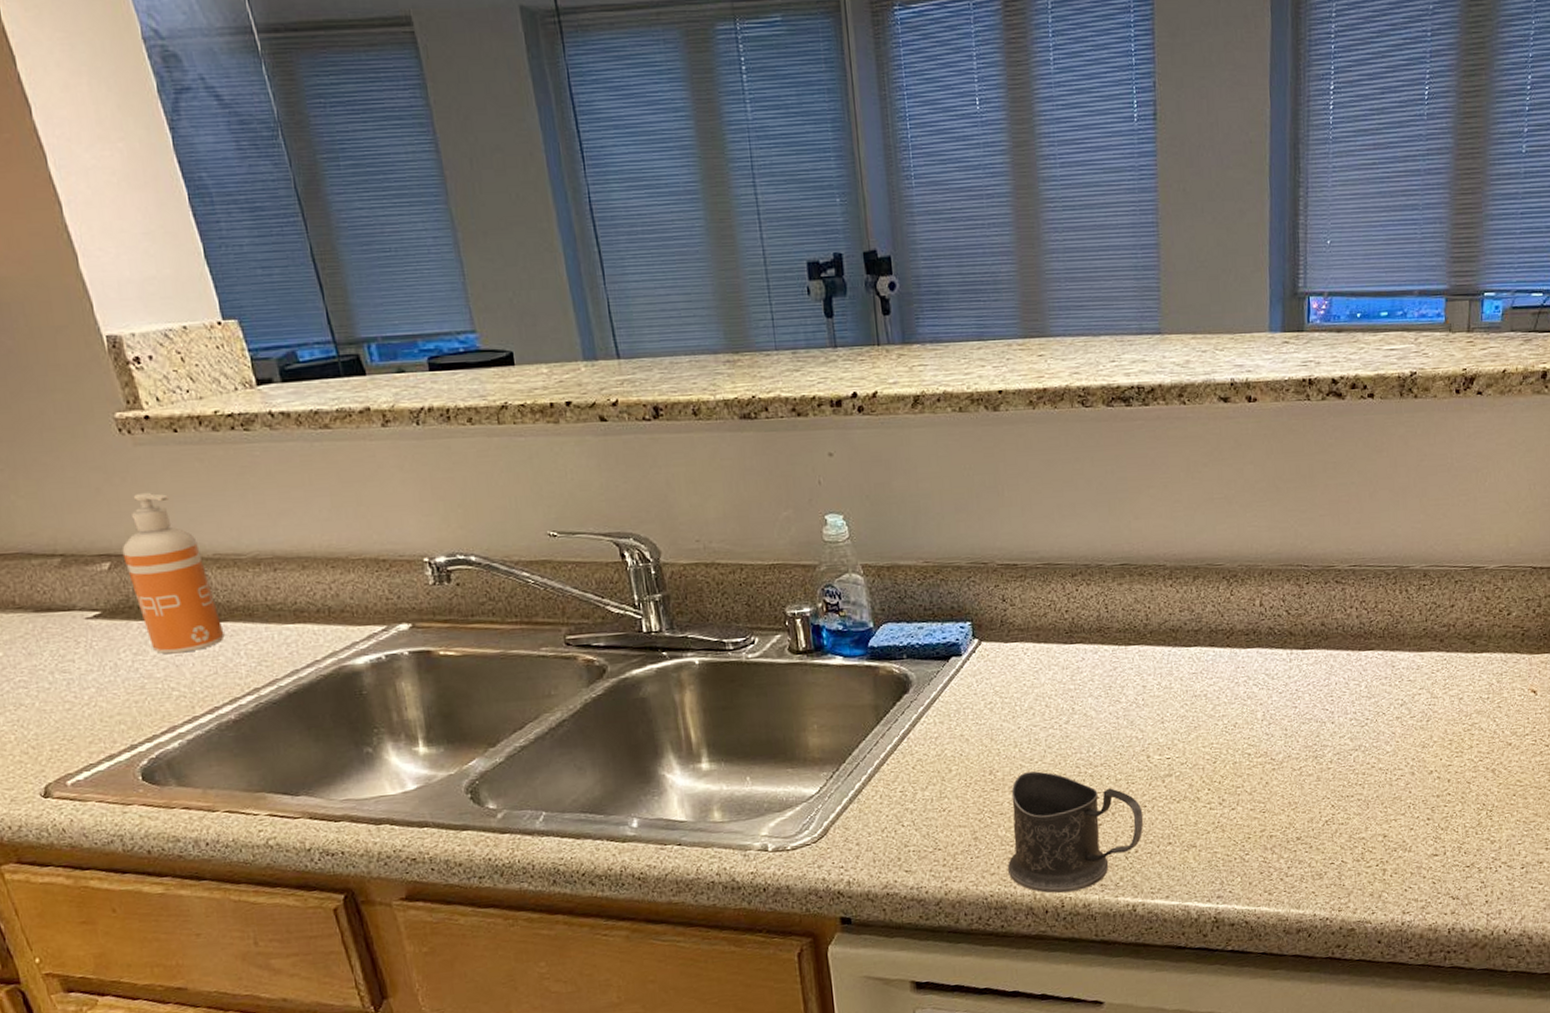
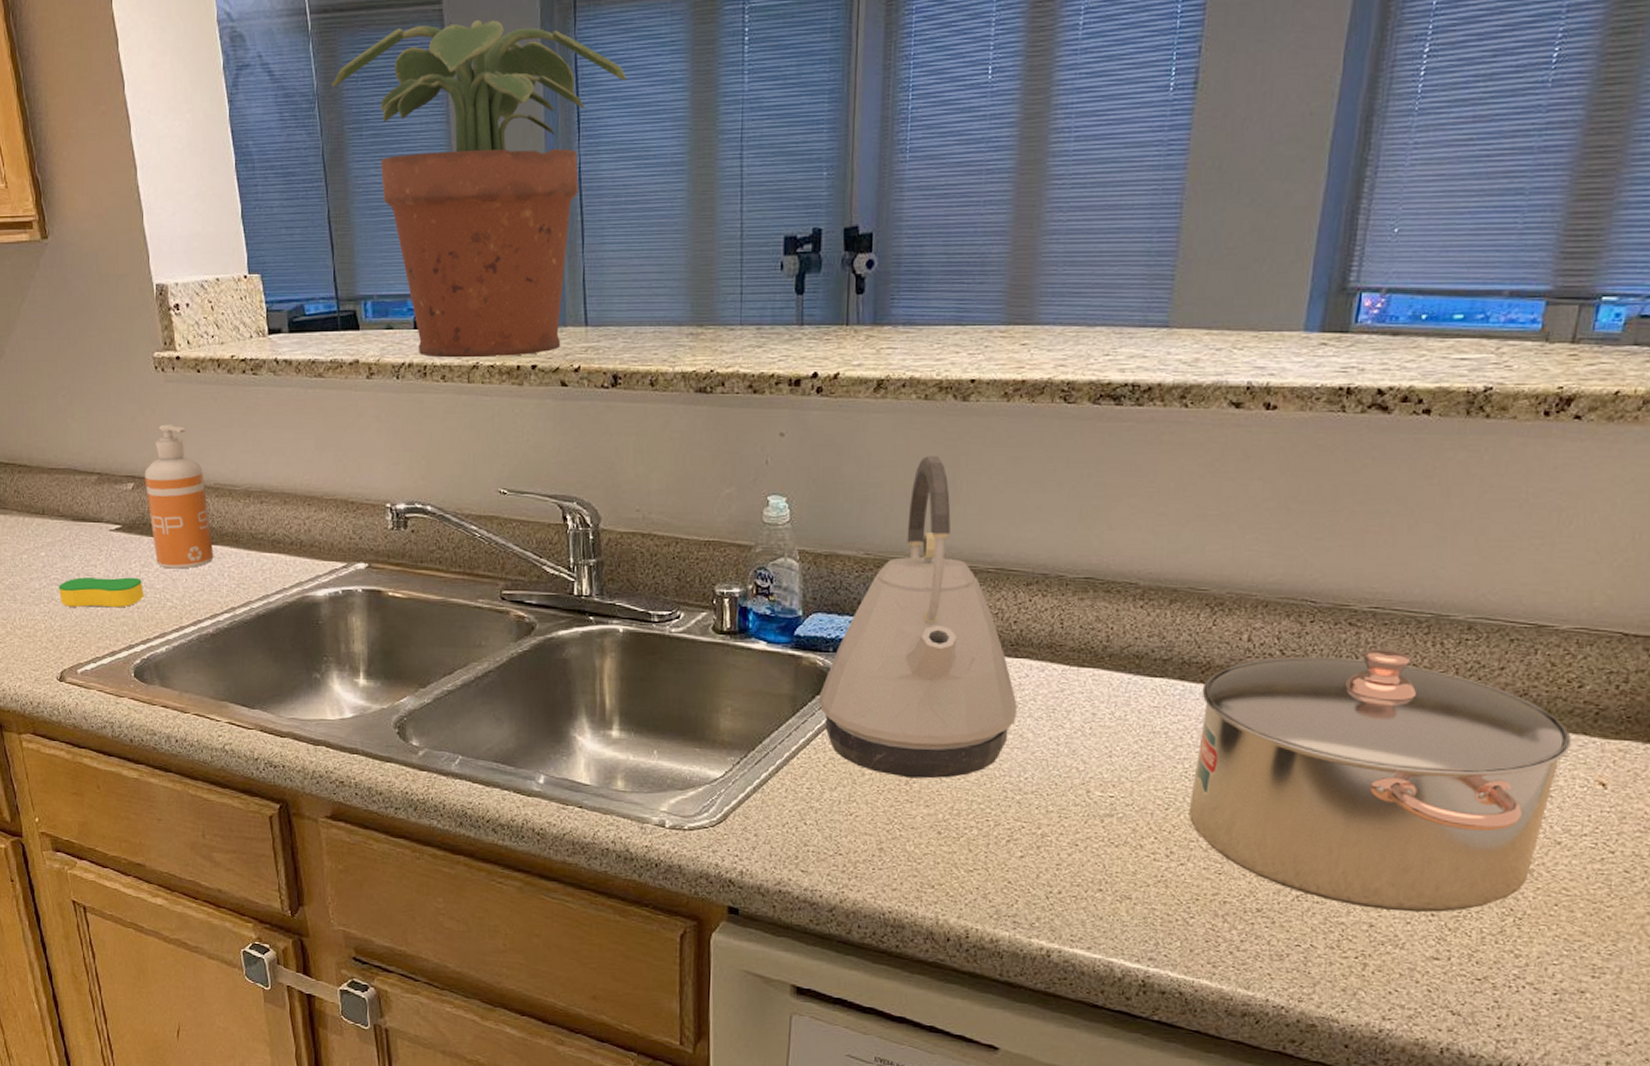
sponge: none [26,668,143,711] -> present [58,577,145,608]
potted plant: none [294,43,626,400] -> present [331,19,626,358]
kettle: none [900,464,1079,768] -> present [820,456,1017,779]
mug: present [1008,771,1144,894] -> none [912,788,1073,924]
cooking pot: none [1229,599,1508,822] -> present [1188,648,1571,913]

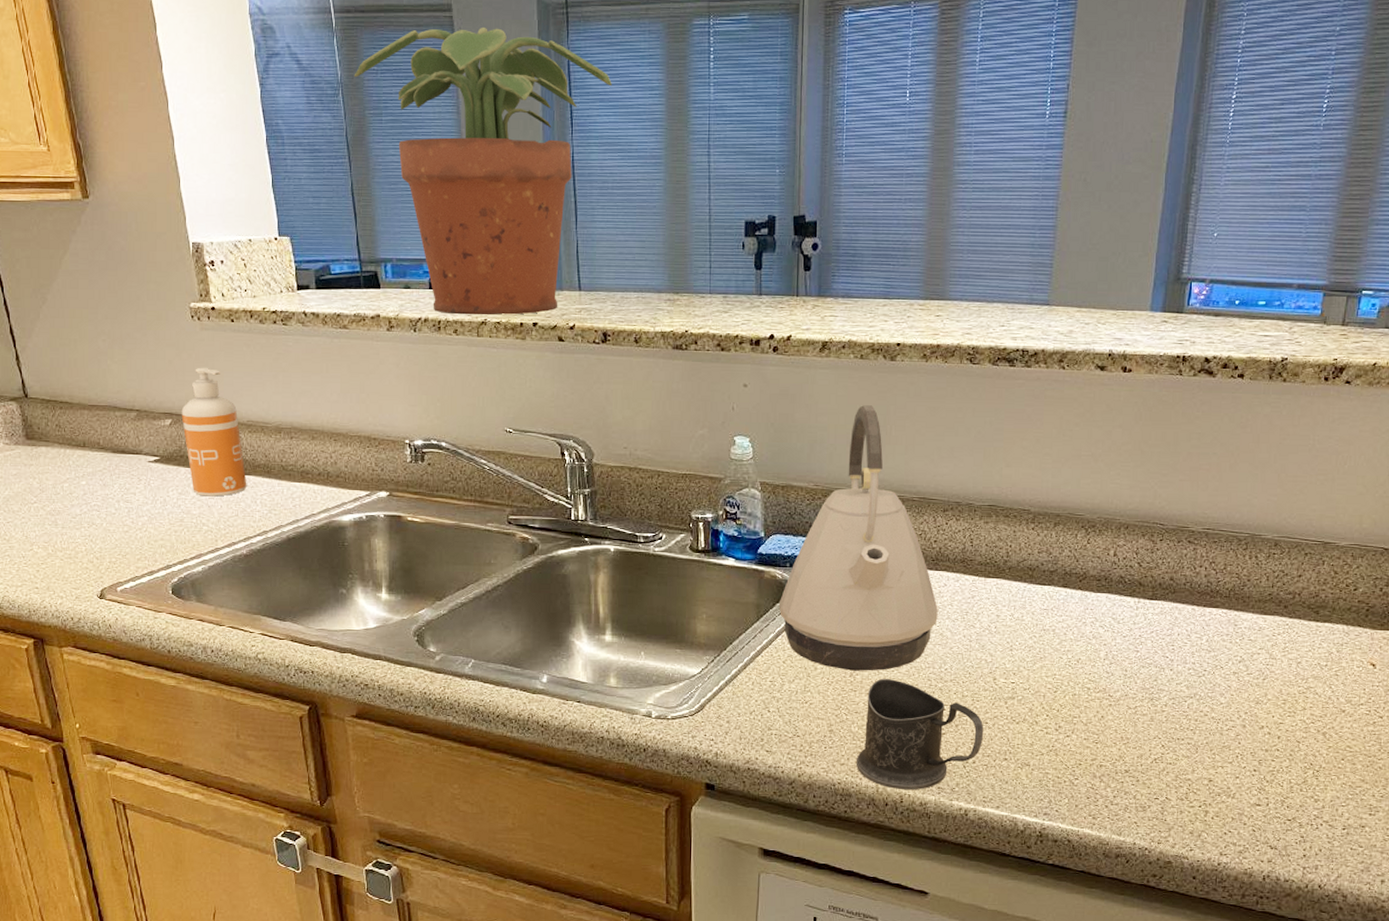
sponge: present [58,577,145,608] -> none [99,504,182,532]
mug: none [912,788,1073,924] -> present [857,679,984,790]
cooking pot: present [1188,648,1571,913] -> none [1072,560,1350,769]

